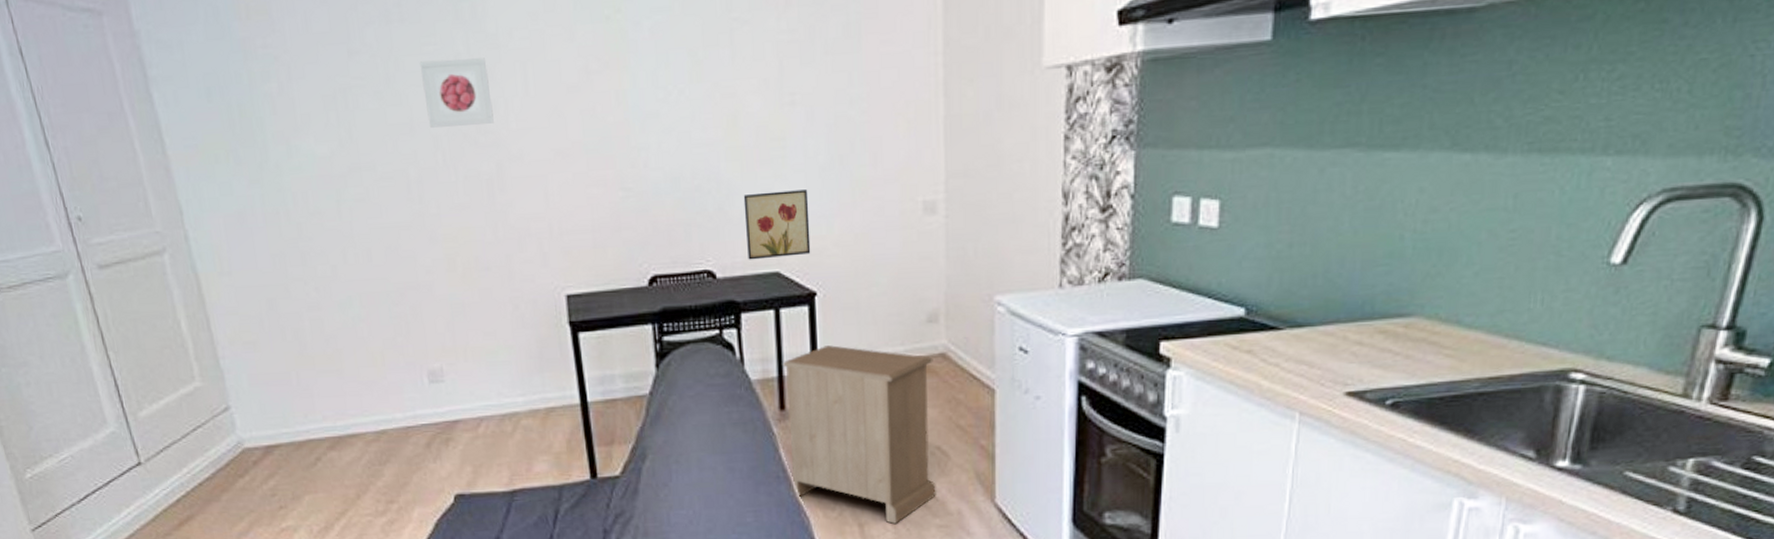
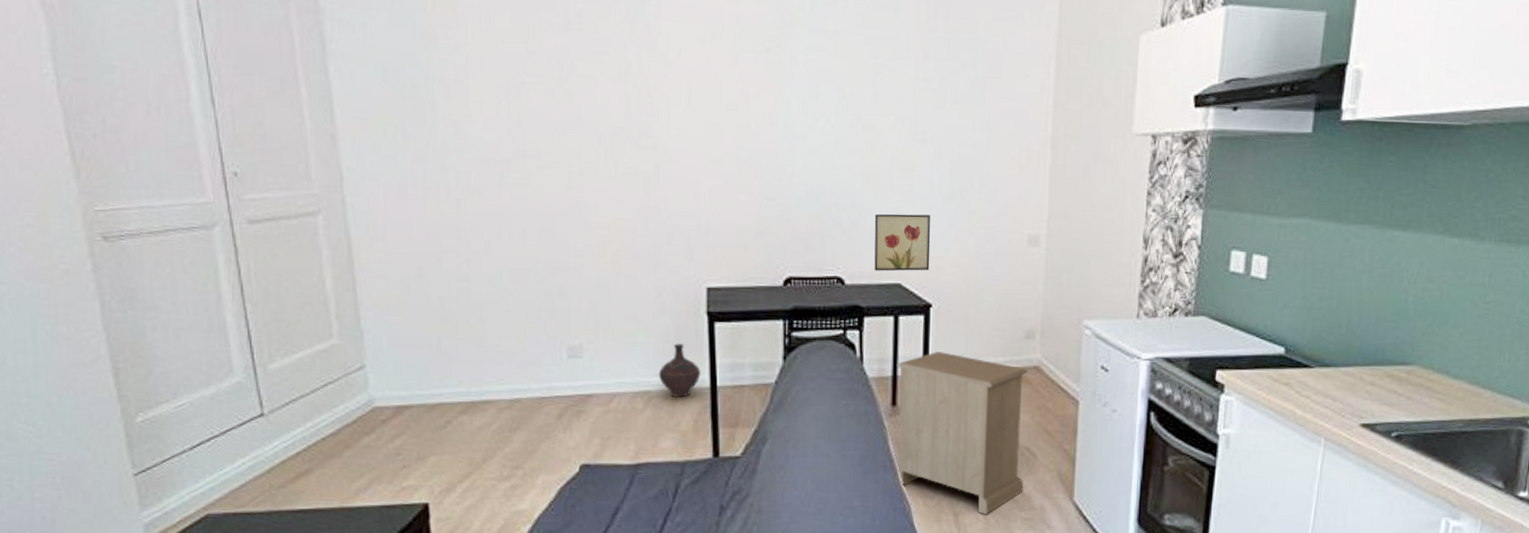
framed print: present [419,58,494,128] -> none [592,67,656,129]
ceramic jug: none [524,358,569,417] -> present [658,343,701,397]

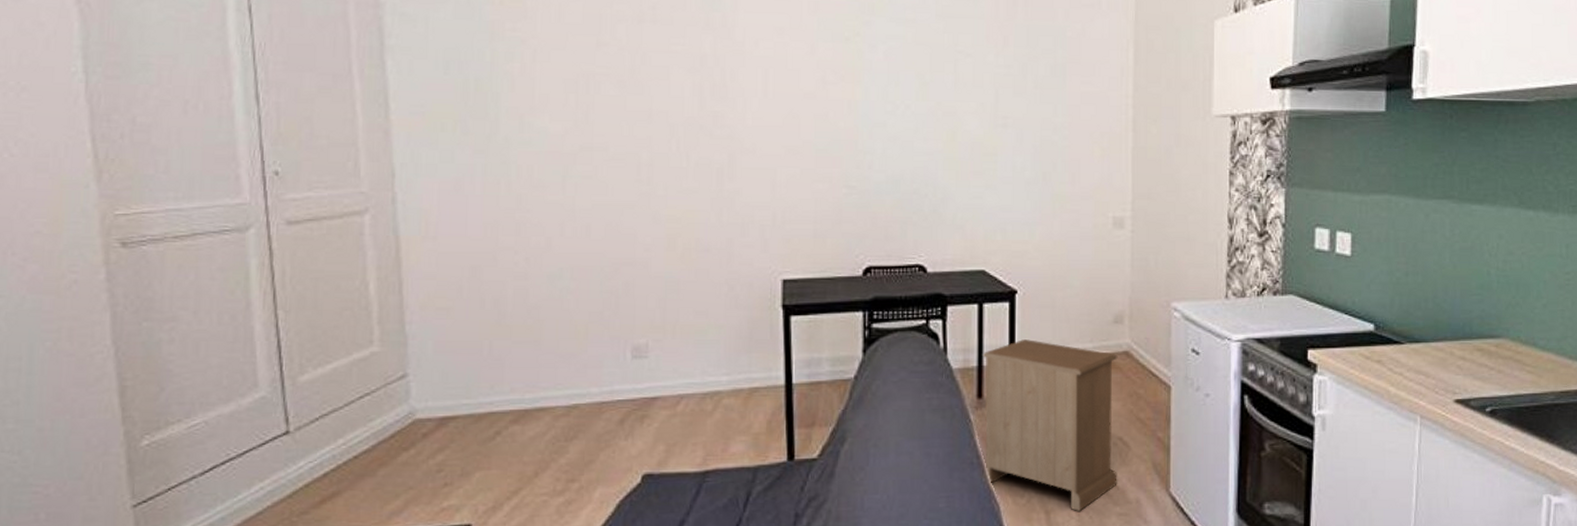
ceramic jug: present [658,343,701,397] -> none [729,339,775,397]
wall art: present [874,213,931,272] -> none [956,199,1014,258]

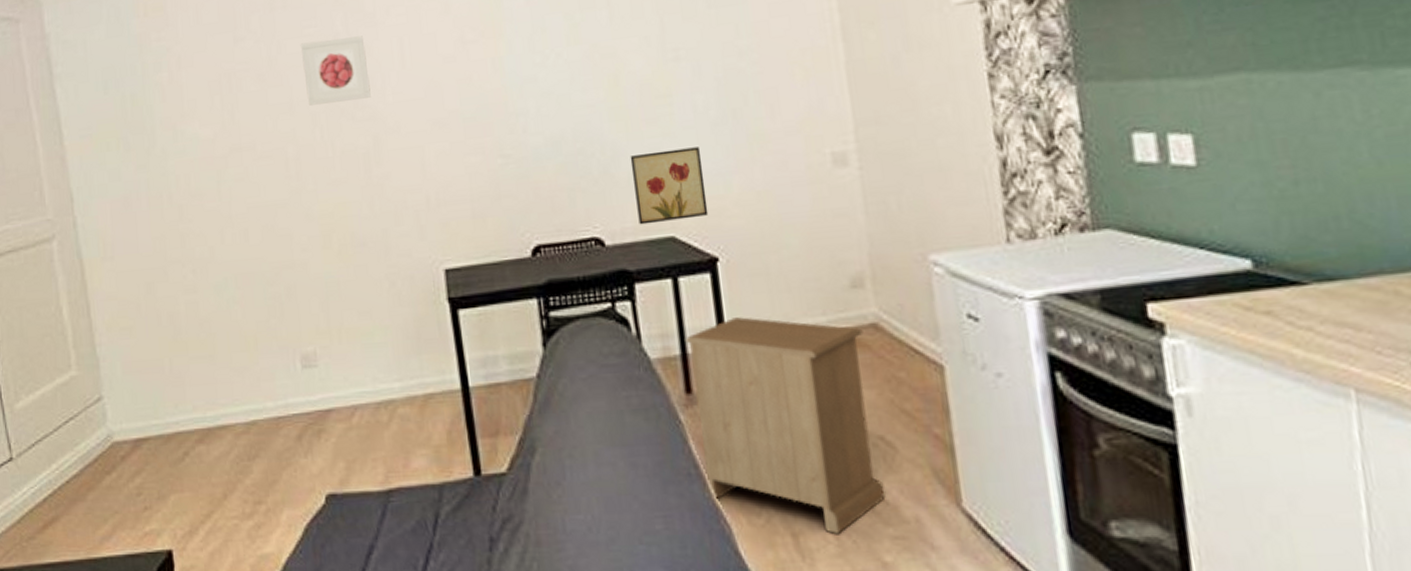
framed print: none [666,58,731,118] -> present [300,36,371,106]
wall art: none [956,199,1014,258] -> present [630,147,709,225]

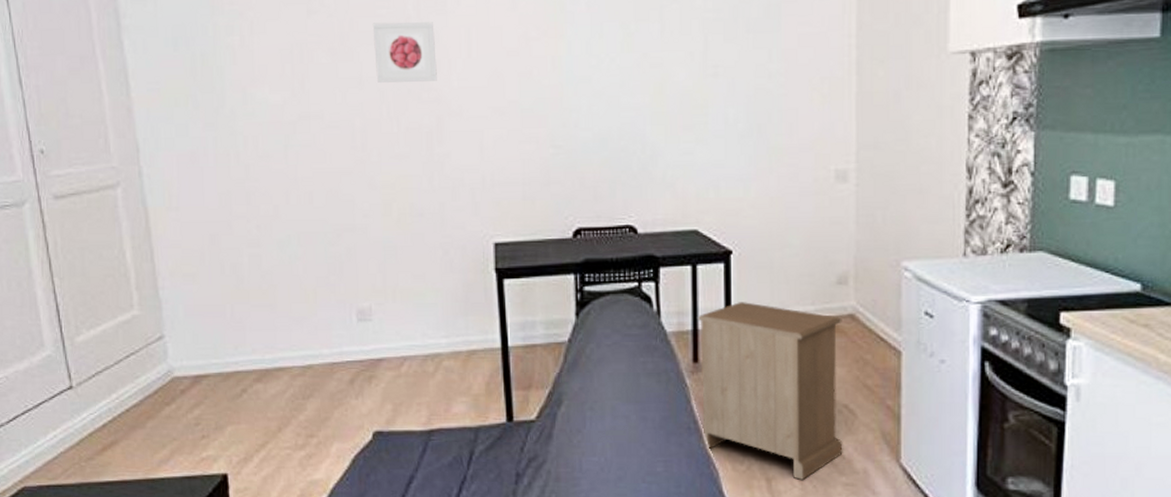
wall art: present [630,147,709,225] -> none [666,154,728,218]

